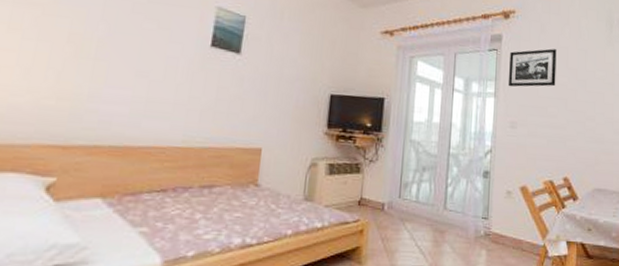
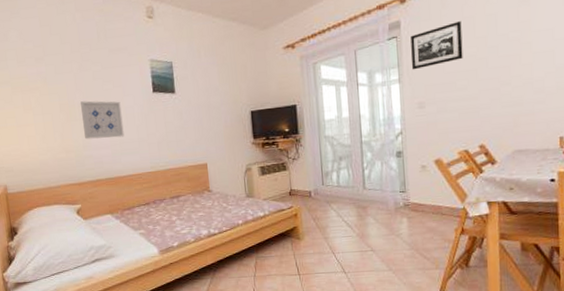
wall art: none [94,36,162,94] -> present [81,101,125,140]

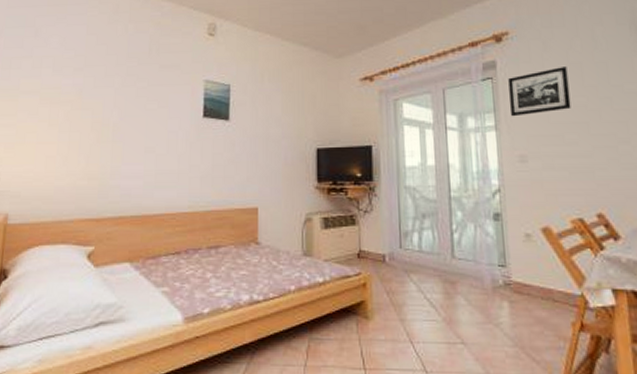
wall art: present [81,101,125,140] -> none [114,120,163,167]

